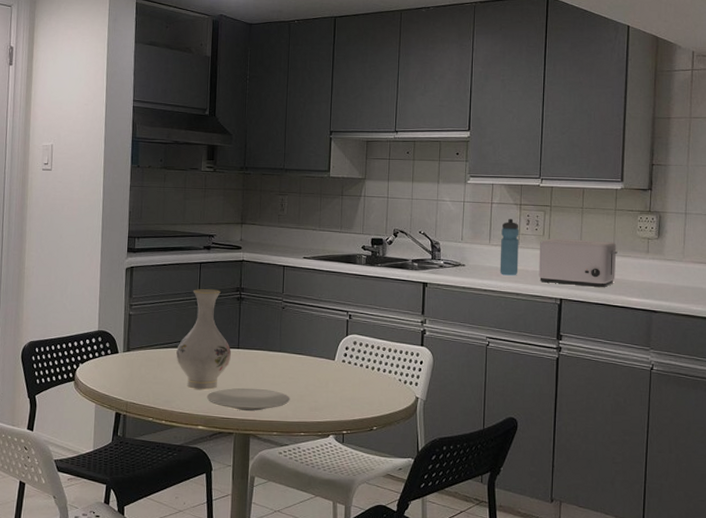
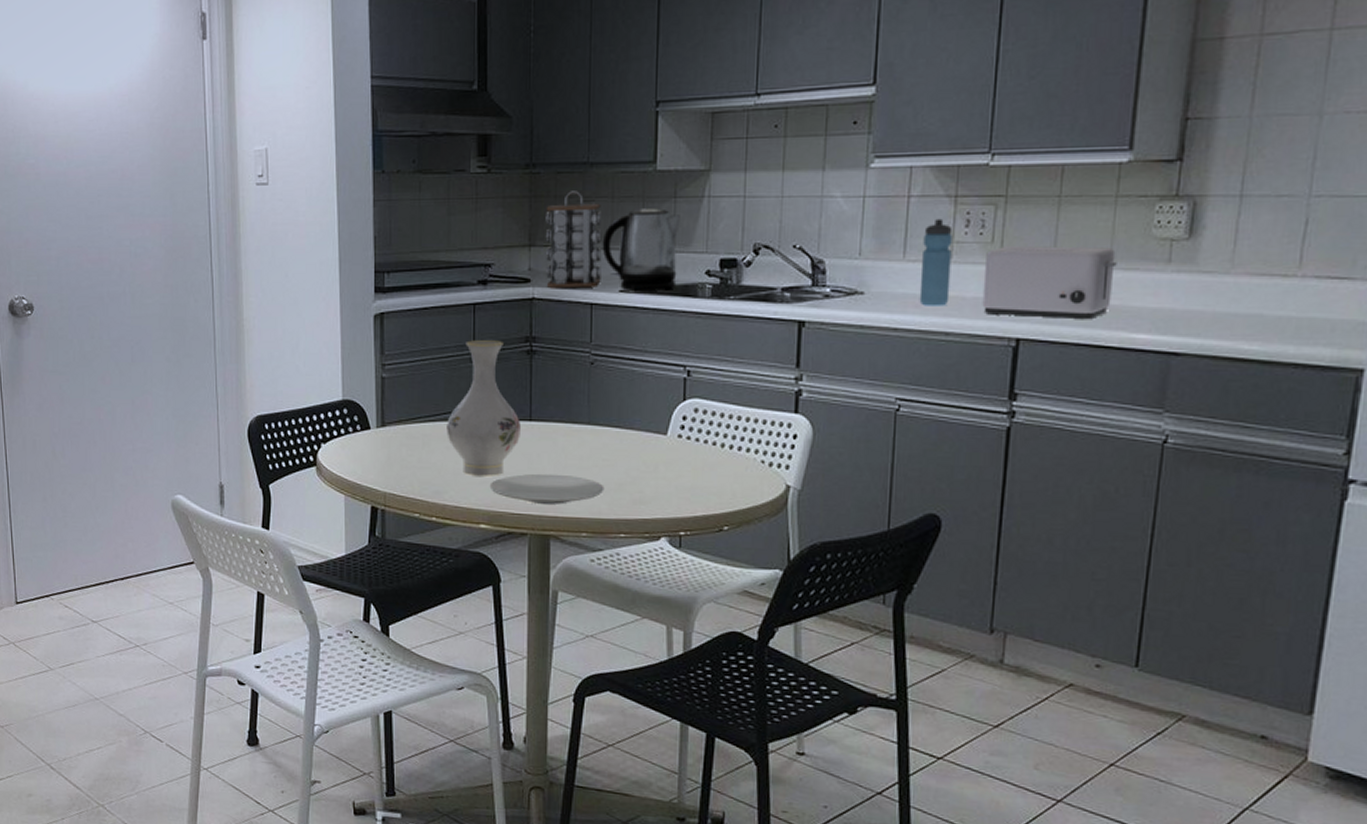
spice rack: none [252,187,293,255] -> present [545,191,602,289]
kettle: none [292,201,345,258] -> present [602,207,680,290]

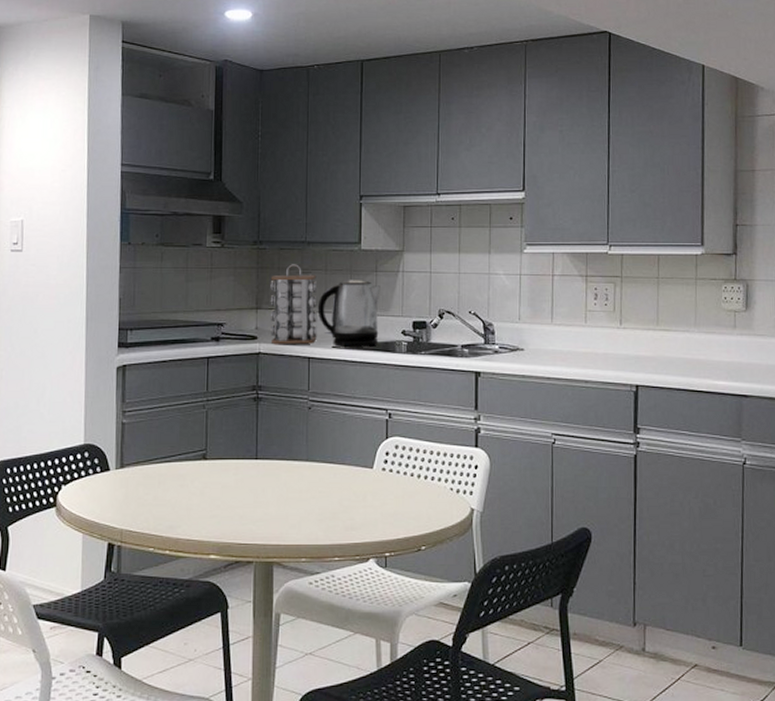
vase: present [447,340,521,476] -> none [181,389,248,510]
plate: present [489,473,605,505] -> none [219,506,321,534]
water bottle: present [919,218,953,306] -> none [564,292,587,360]
toaster: present [982,245,1117,320] -> none [609,313,701,371]

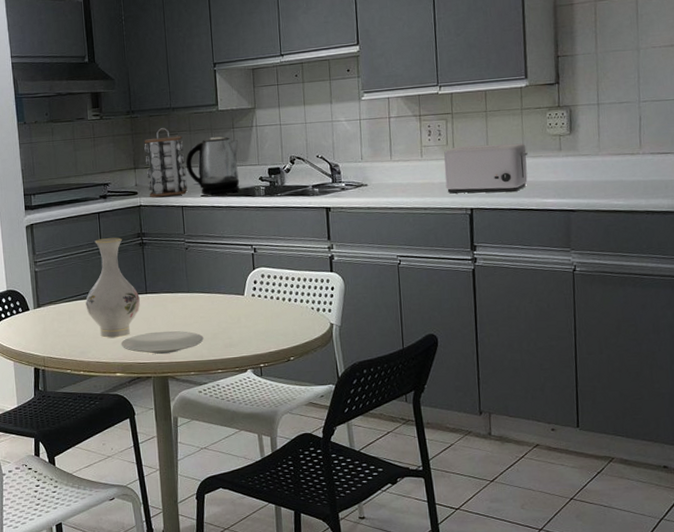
vase: none [181,389,248,510] -> present [86,237,140,338]
plate: none [219,506,321,534] -> present [120,330,204,354]
toaster: none [609,313,701,371] -> present [444,143,528,194]

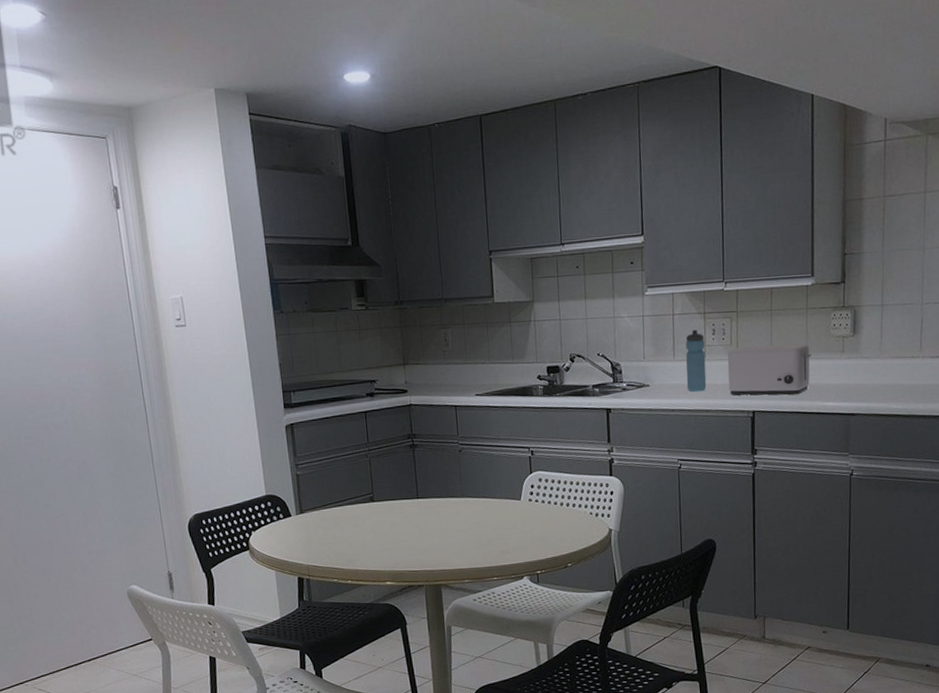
vase: present [86,237,140,338] -> none [352,439,411,545]
plate: present [120,330,204,354] -> none [390,537,479,562]
spice rack: present [144,128,188,198] -> none [414,320,461,396]
kettle: present [185,135,240,195] -> none [459,330,517,394]
water bottle: none [402,131,424,191] -> present [685,329,707,392]

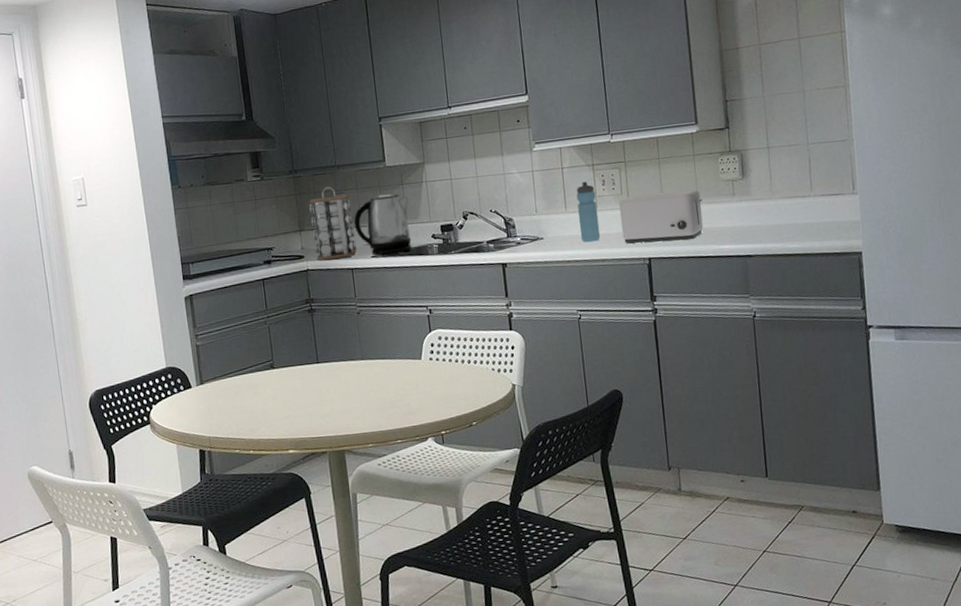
spice rack: none [414,320,461,396] -> present [308,187,357,261]
kettle: none [459,330,517,394] -> present [353,193,413,256]

